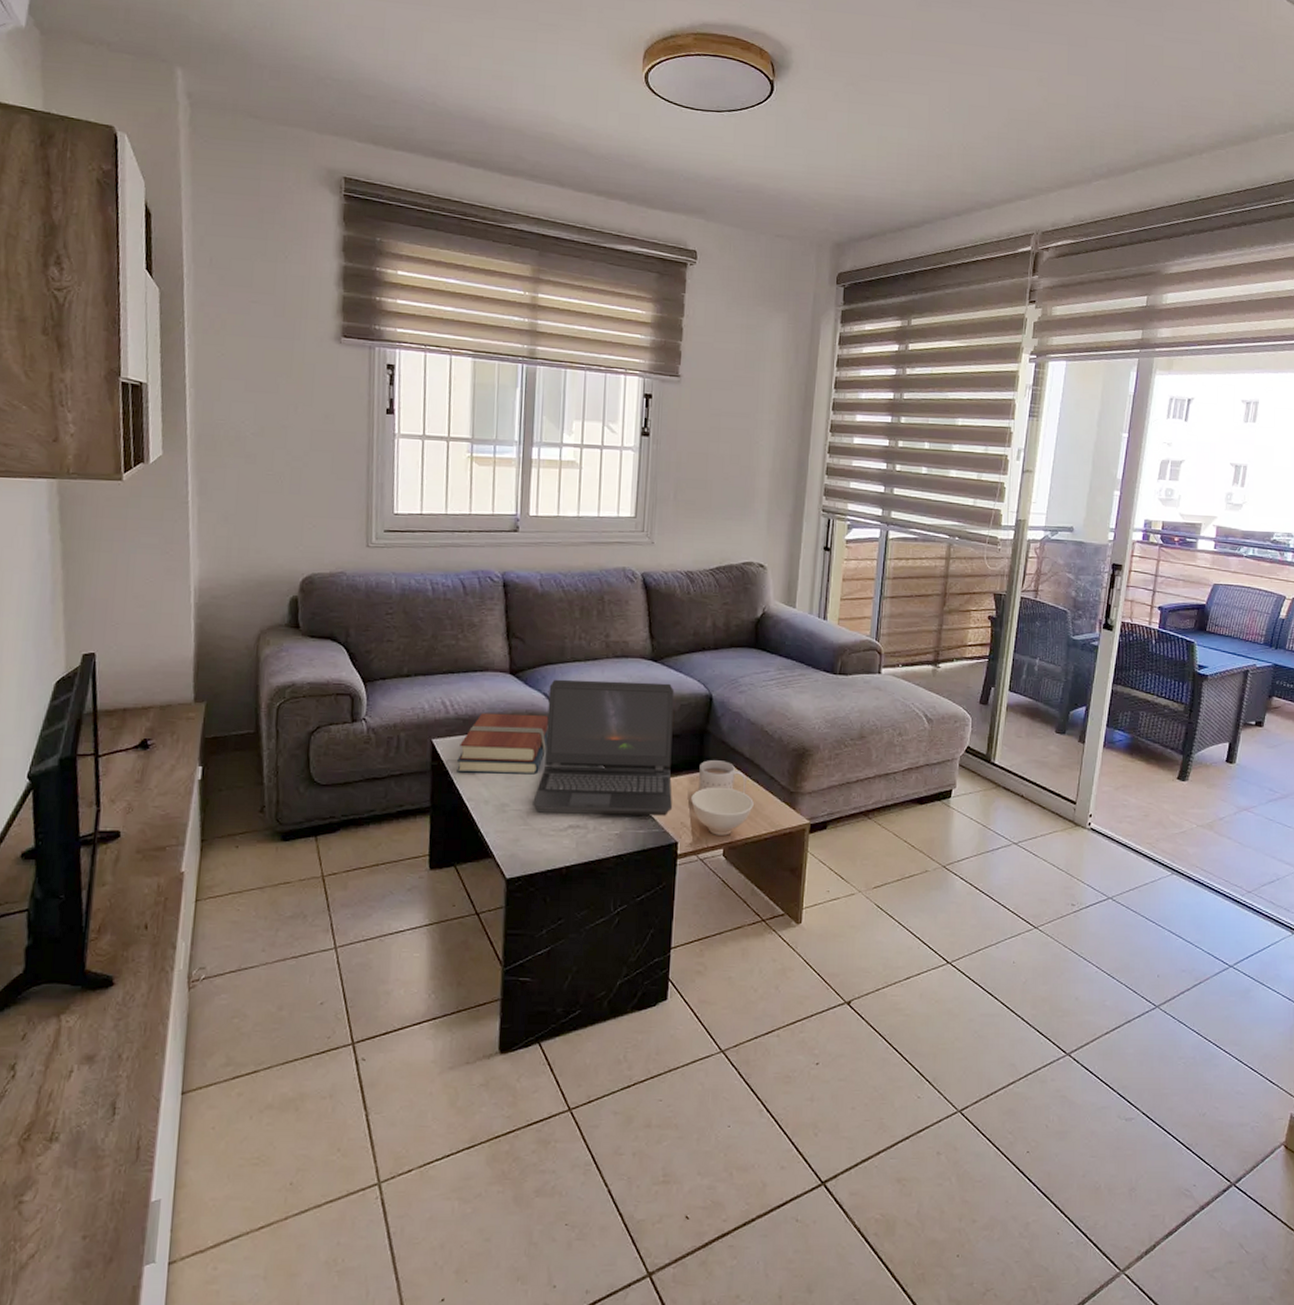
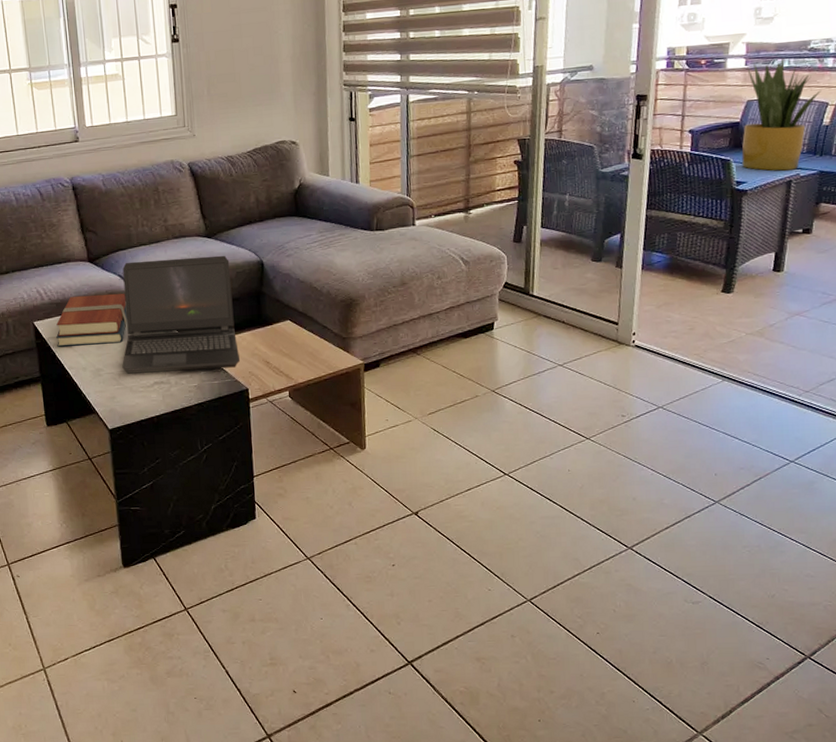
bowl: present [691,787,754,836] -> none [255,338,311,380]
mug: present [698,760,747,794] -> none [259,316,303,345]
planter: none [1205,546,1280,660] -> present [741,58,822,171]

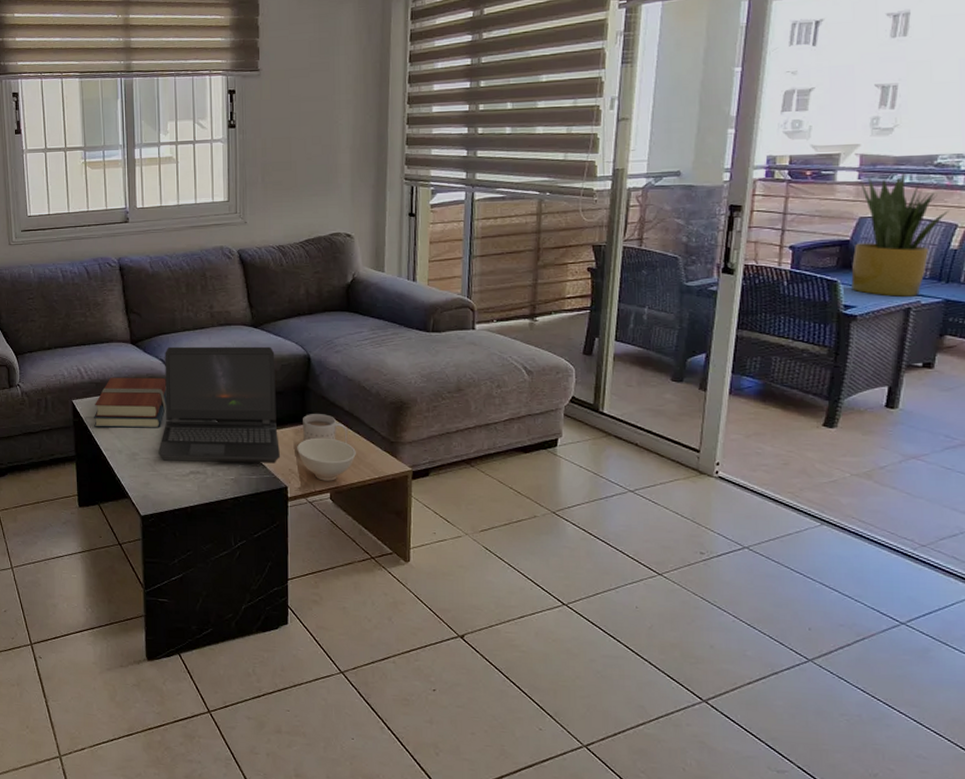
bowl: none [255,338,311,380] -> present [297,437,356,481]
mug: none [259,316,303,345] -> present [303,414,348,444]

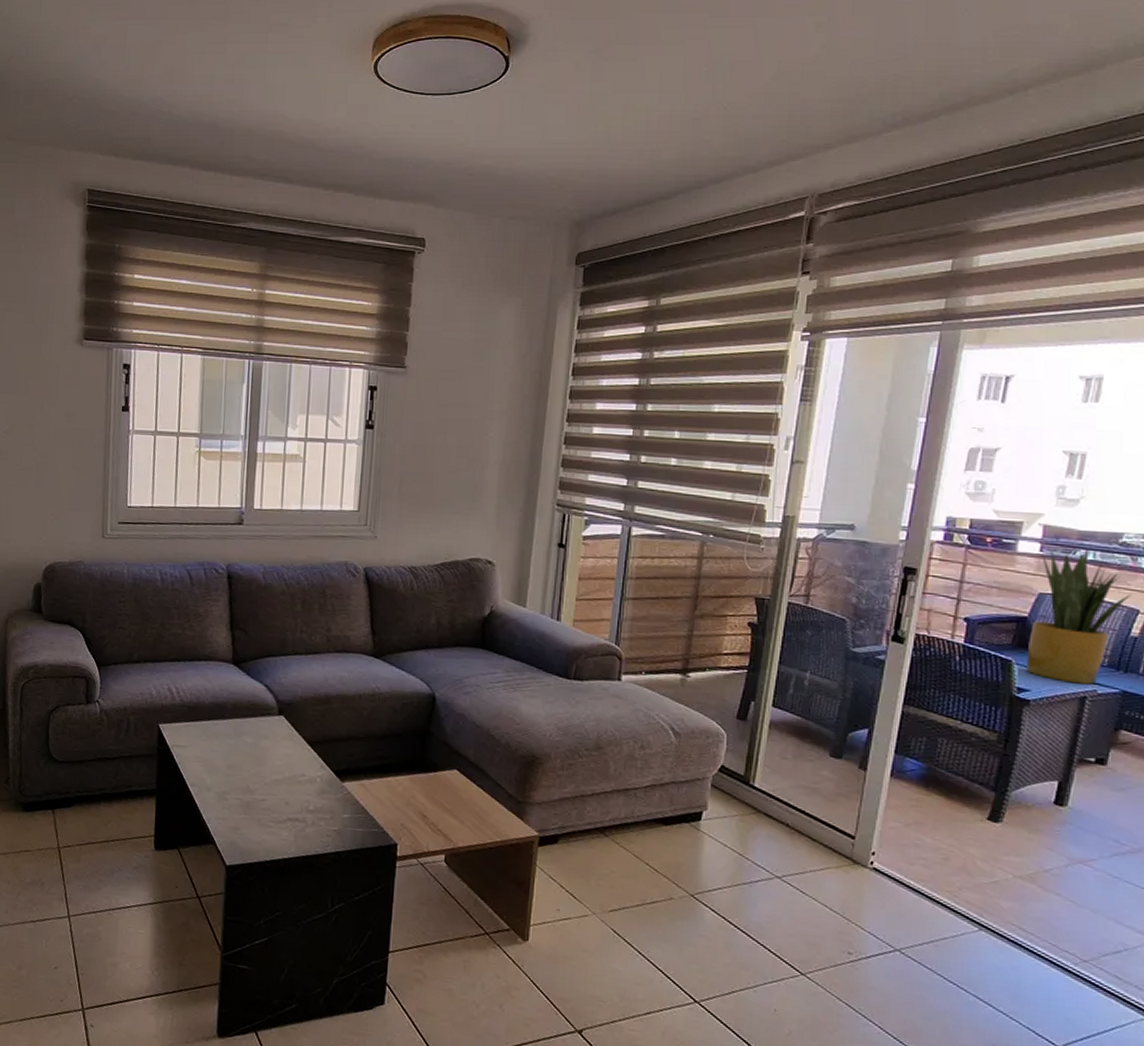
books: present [94,377,167,428] -> none [181,701,270,765]
laptop computer: present [158,346,281,464] -> none [253,671,396,816]
bowl: present [297,437,356,481] -> none [412,789,478,841]
mug: present [303,414,348,444] -> none [420,762,471,800]

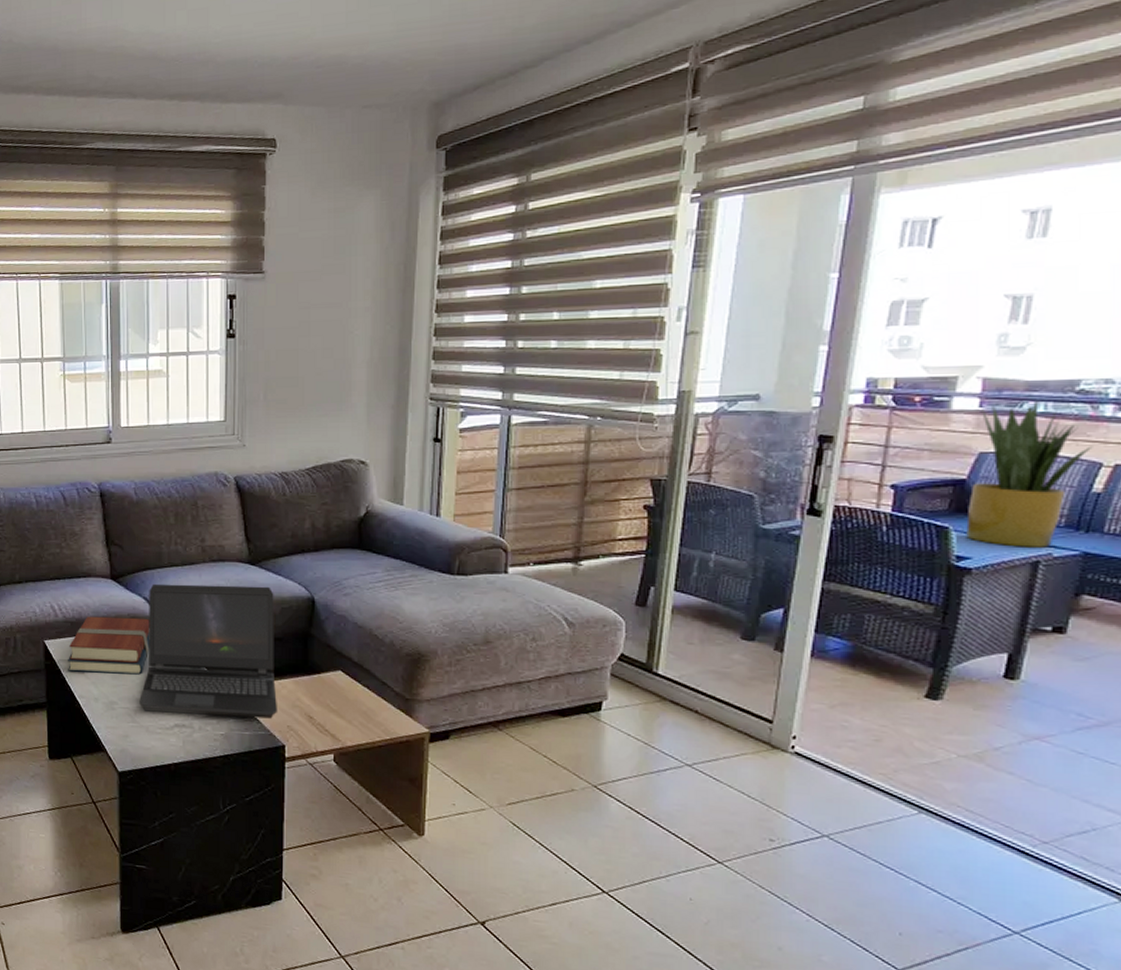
books: none [181,701,270,765] -> present [68,616,150,675]
laptop computer: none [253,671,396,816] -> present [139,583,278,719]

